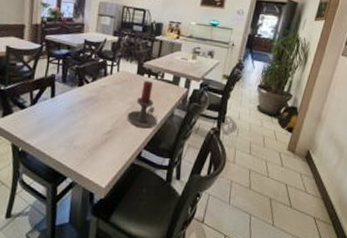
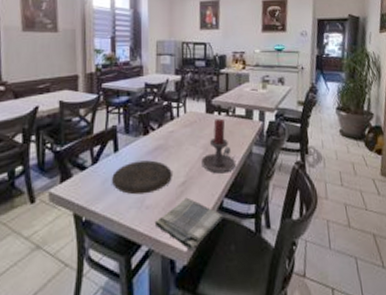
plate: none [46,107,100,137] -> present [111,160,172,195]
dish towel: none [80,144,140,187] -> present [154,197,223,250]

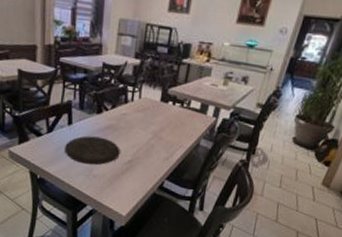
dish towel: present [154,197,223,250] -> none [99,174,162,215]
candle holder: present [201,118,237,174] -> none [149,108,183,159]

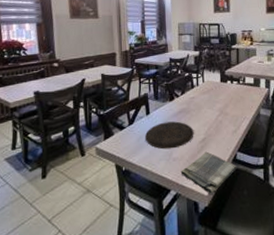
dish towel: none [99,174,162,215] -> present [180,151,237,194]

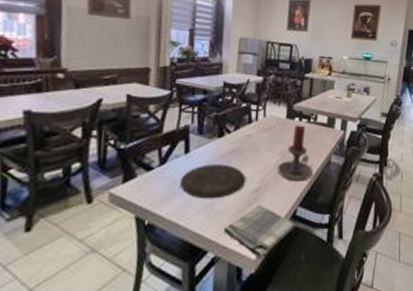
candle holder: none [218,86,247,132] -> present [278,125,314,182]

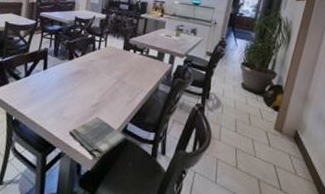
plate: present [179,164,246,199] -> none [38,79,88,108]
candle holder: present [278,125,314,182] -> none [114,56,144,103]

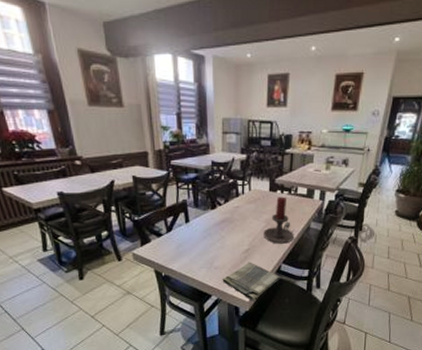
candle holder: none [114,56,144,103] -> present [263,196,295,244]

